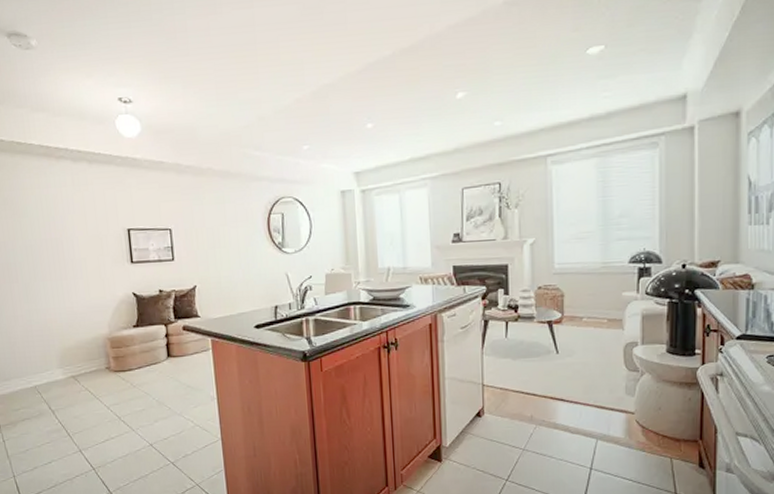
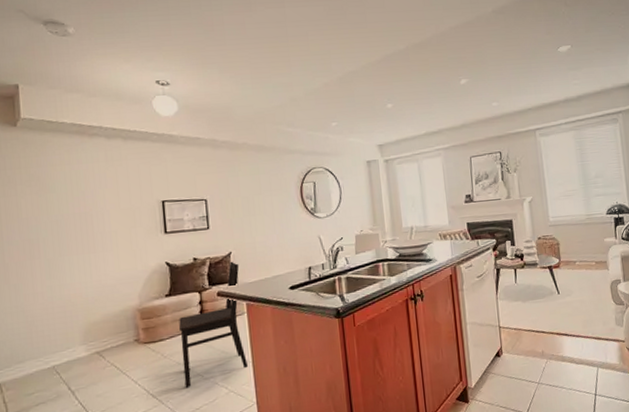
dining chair: none [146,295,213,417] -> present [179,261,248,388]

